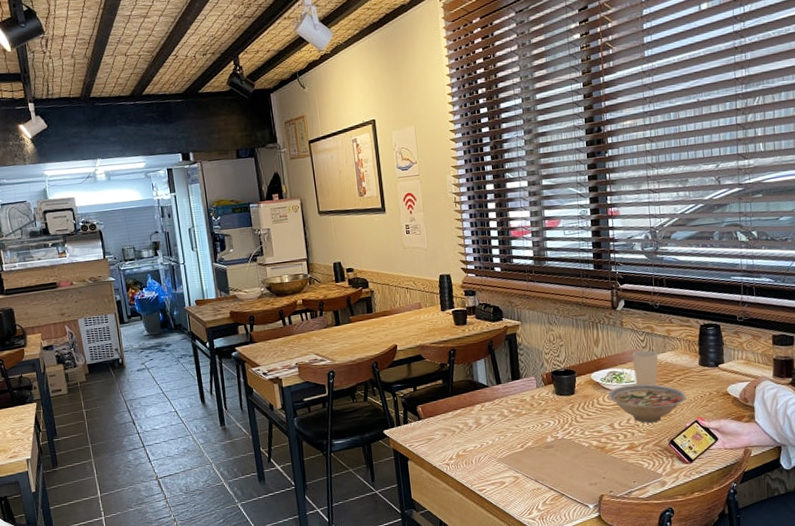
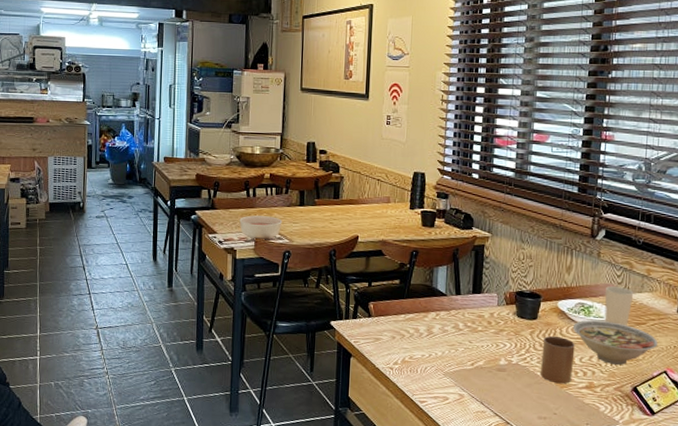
bowl: none [280,340,322,368] -> present [239,215,283,243]
cup: none [583,406,615,450] -> present [540,335,575,384]

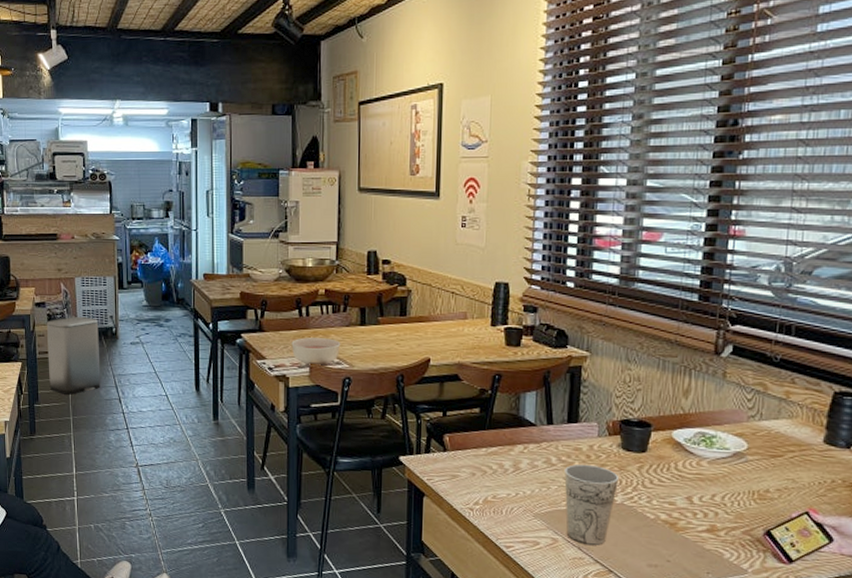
pedal bin: none [19,191,68,262] -> present [46,316,101,395]
cup: none [469,329,514,400] -> present [564,464,618,545]
cup: present [540,335,575,384] -> none [650,471,694,527]
soup bowl: present [572,320,658,365] -> none [690,452,799,505]
cup: present [604,286,634,326] -> none [730,412,769,459]

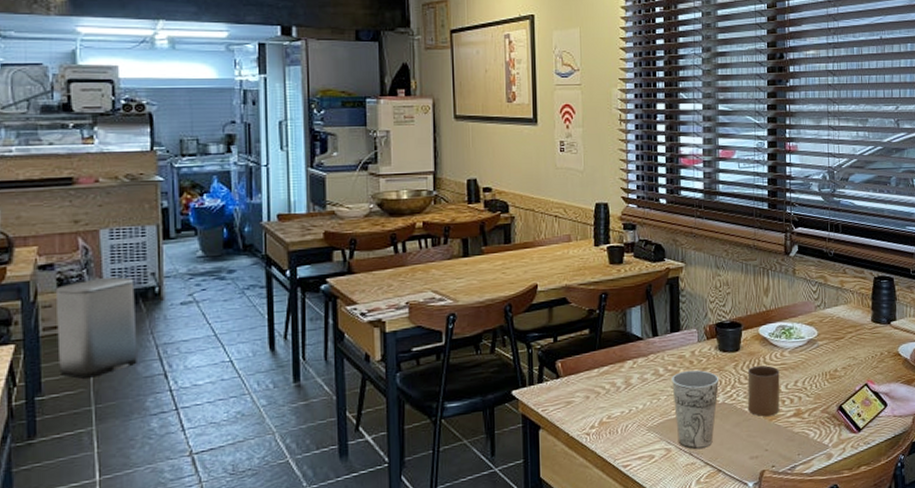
bowl: present [291,337,341,368] -> none [387,274,443,308]
cup: none [650,471,694,527] -> present [747,365,780,417]

